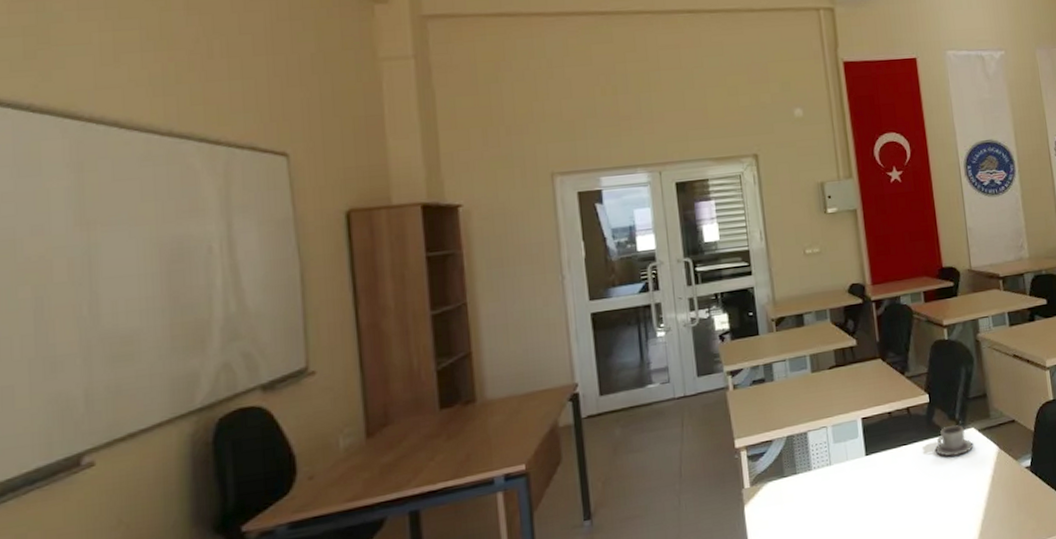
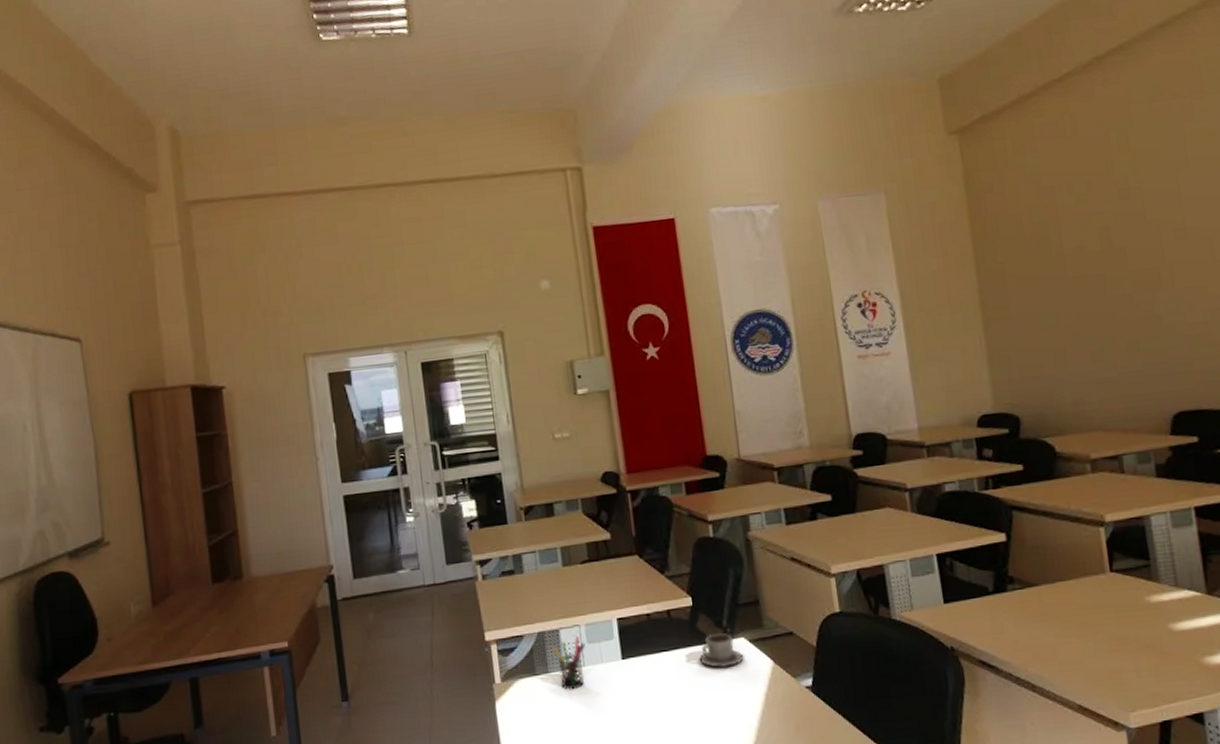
pen holder: none [800,437,832,489] -> present [551,636,586,690]

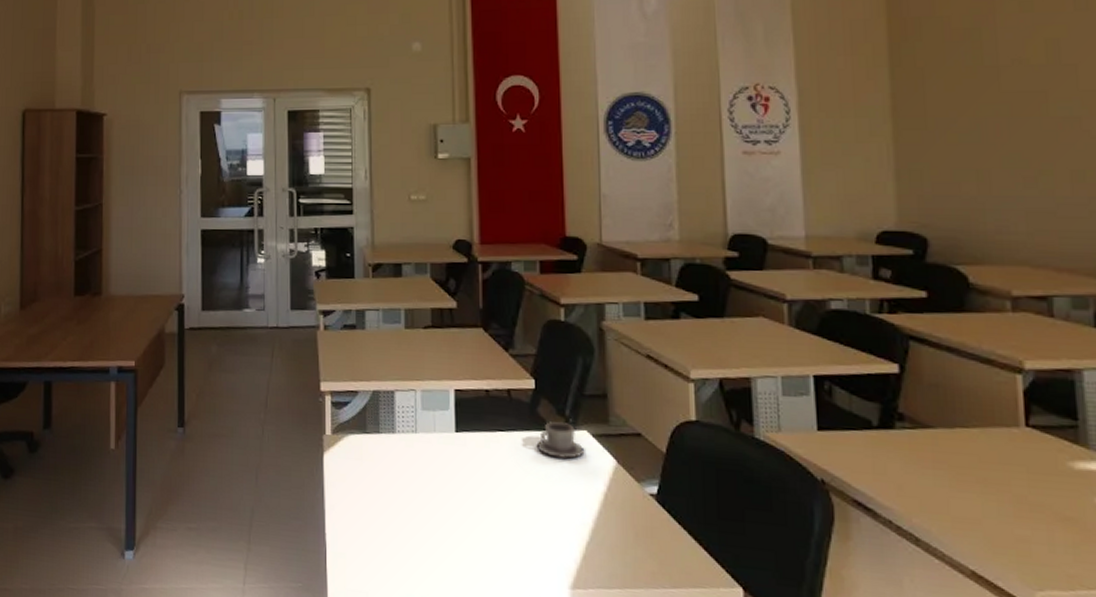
pen holder: present [551,636,586,690] -> none [385,401,419,455]

